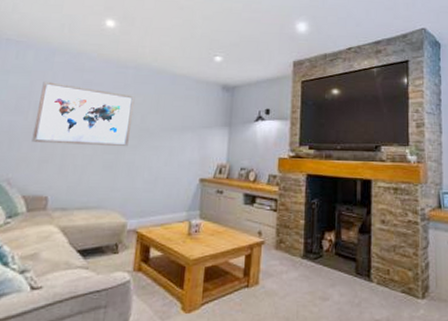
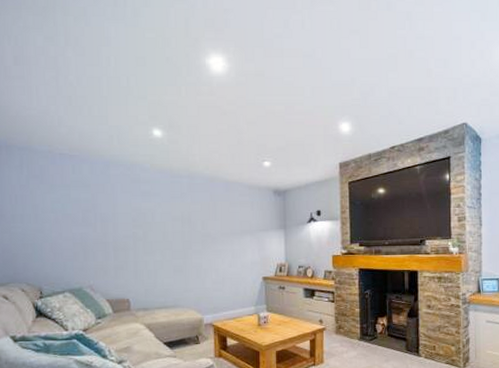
wall art: present [31,81,135,147] -> none [103,193,194,252]

